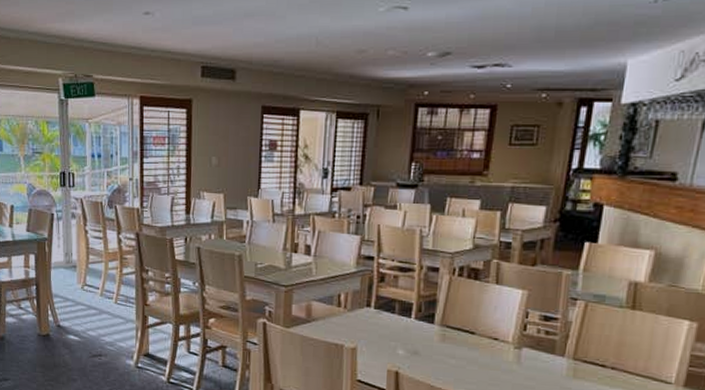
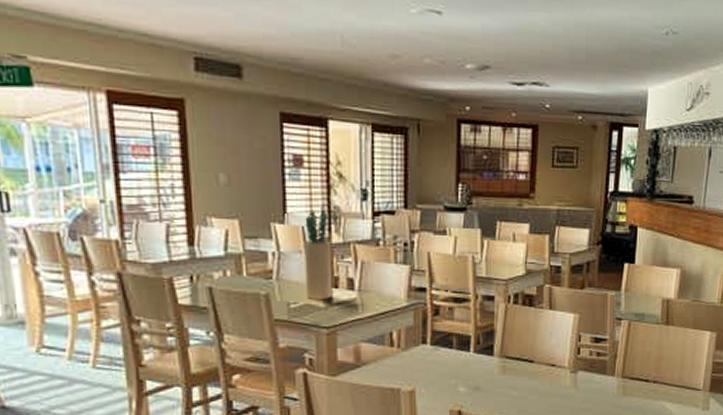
vase: none [270,180,293,262] -> present [304,203,332,299]

